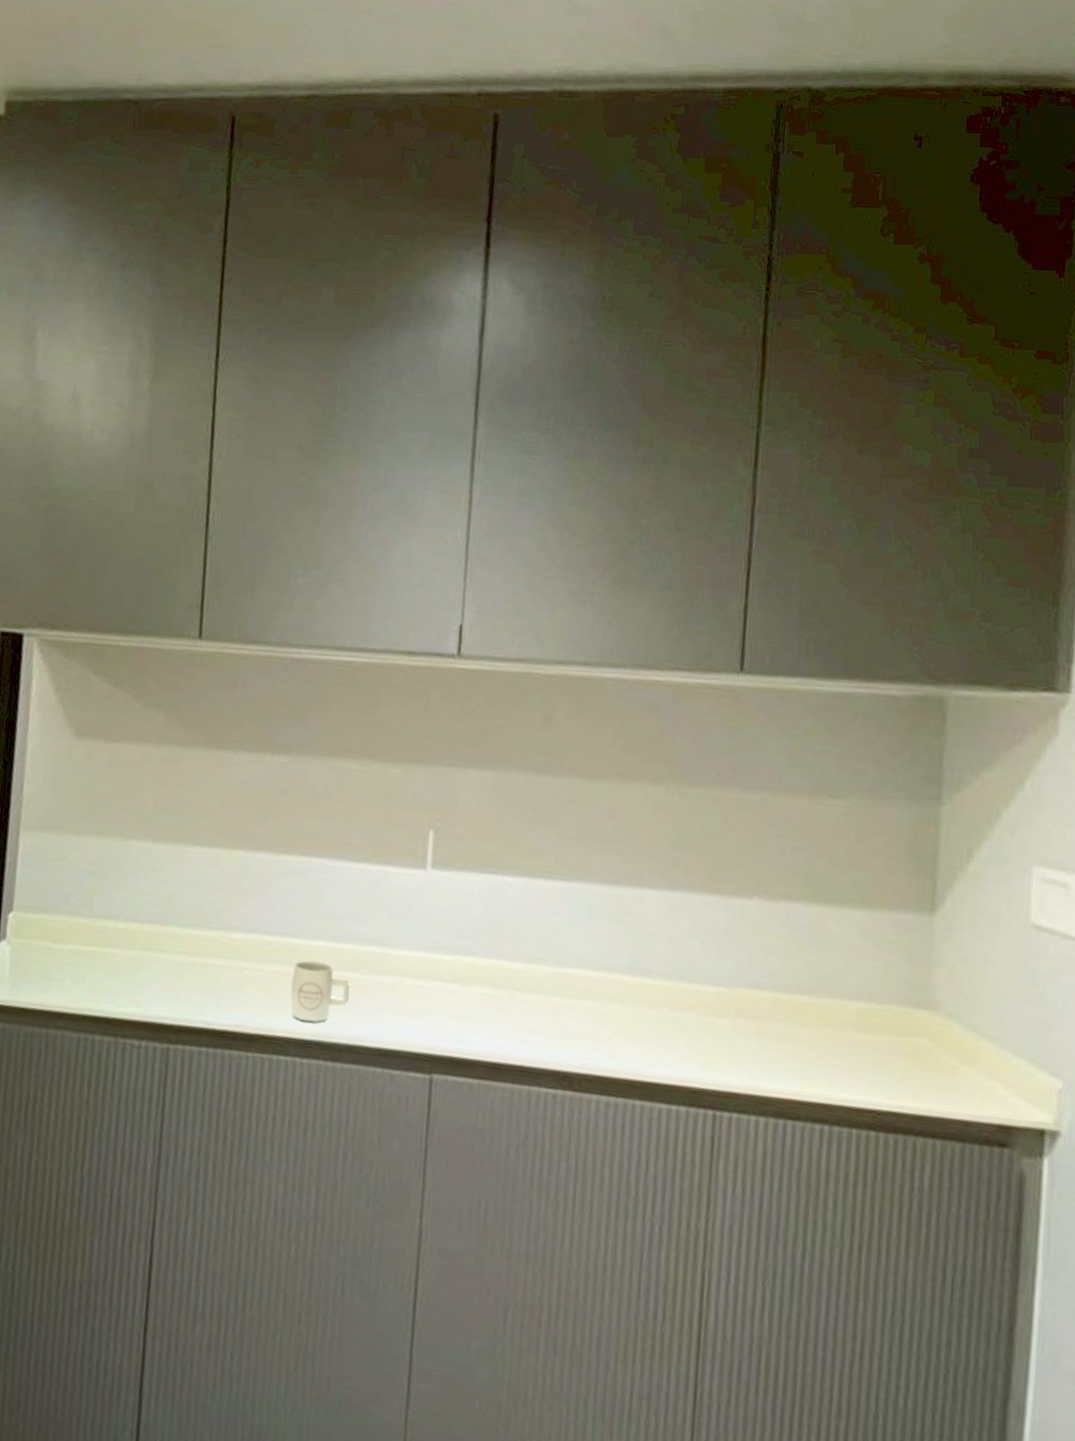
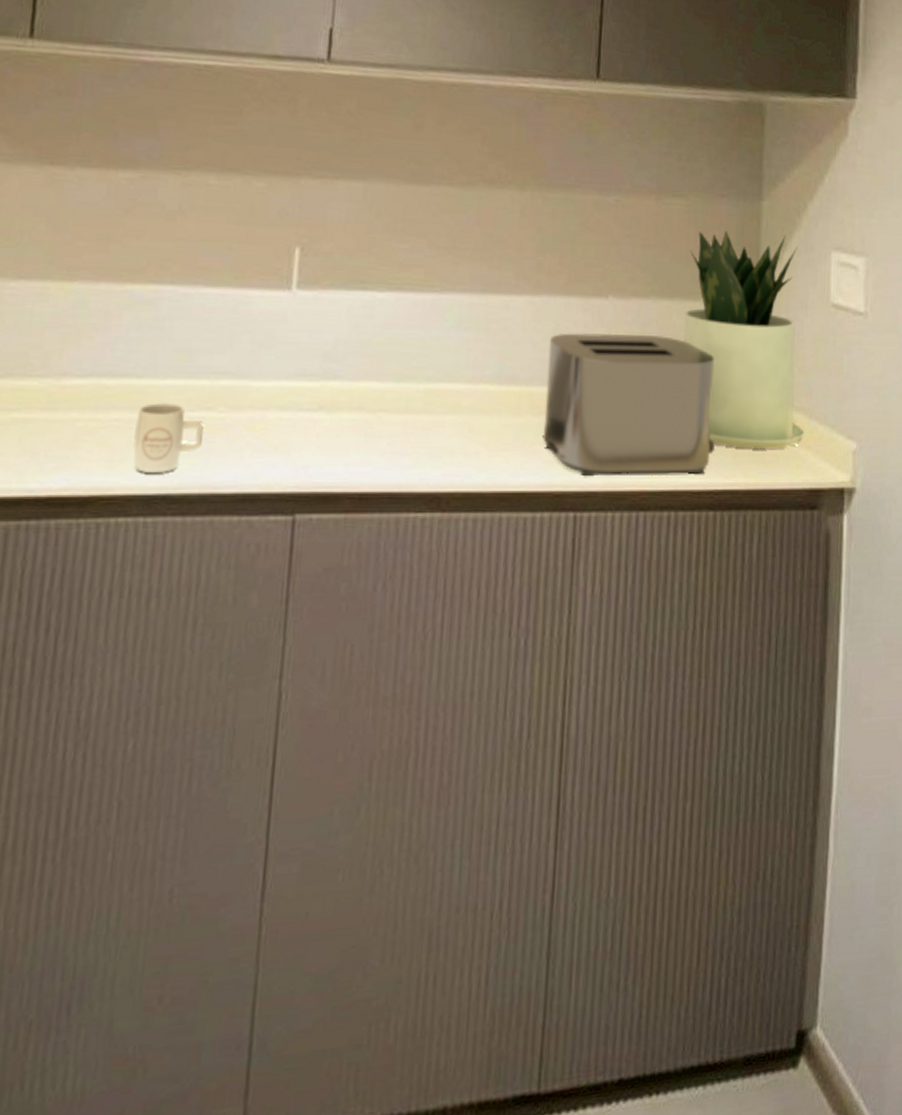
toaster: none [678,930,879,1093] -> present [542,332,716,478]
planter: none [841,836,996,1076] -> present [683,231,807,450]

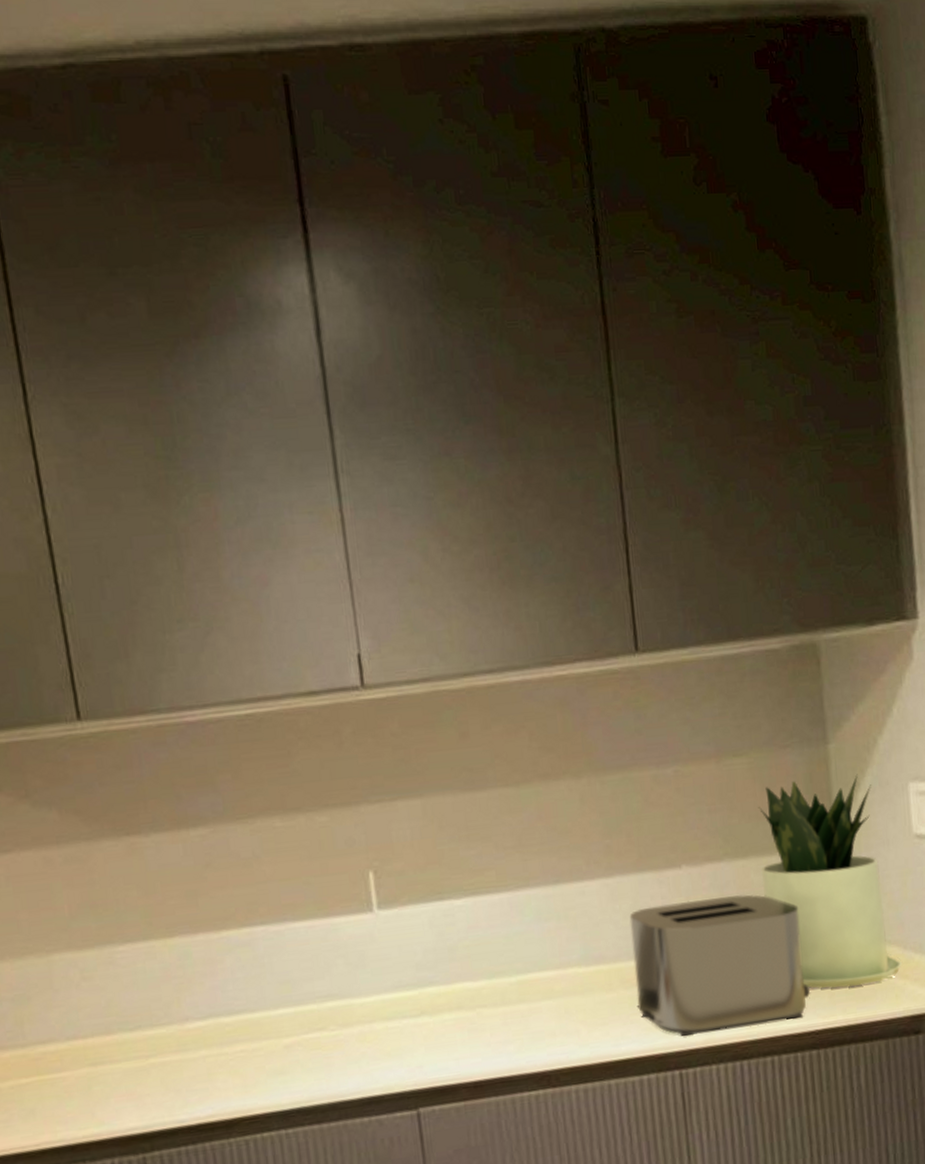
mug: present [133,403,204,474] -> none [258,1029,322,1093]

